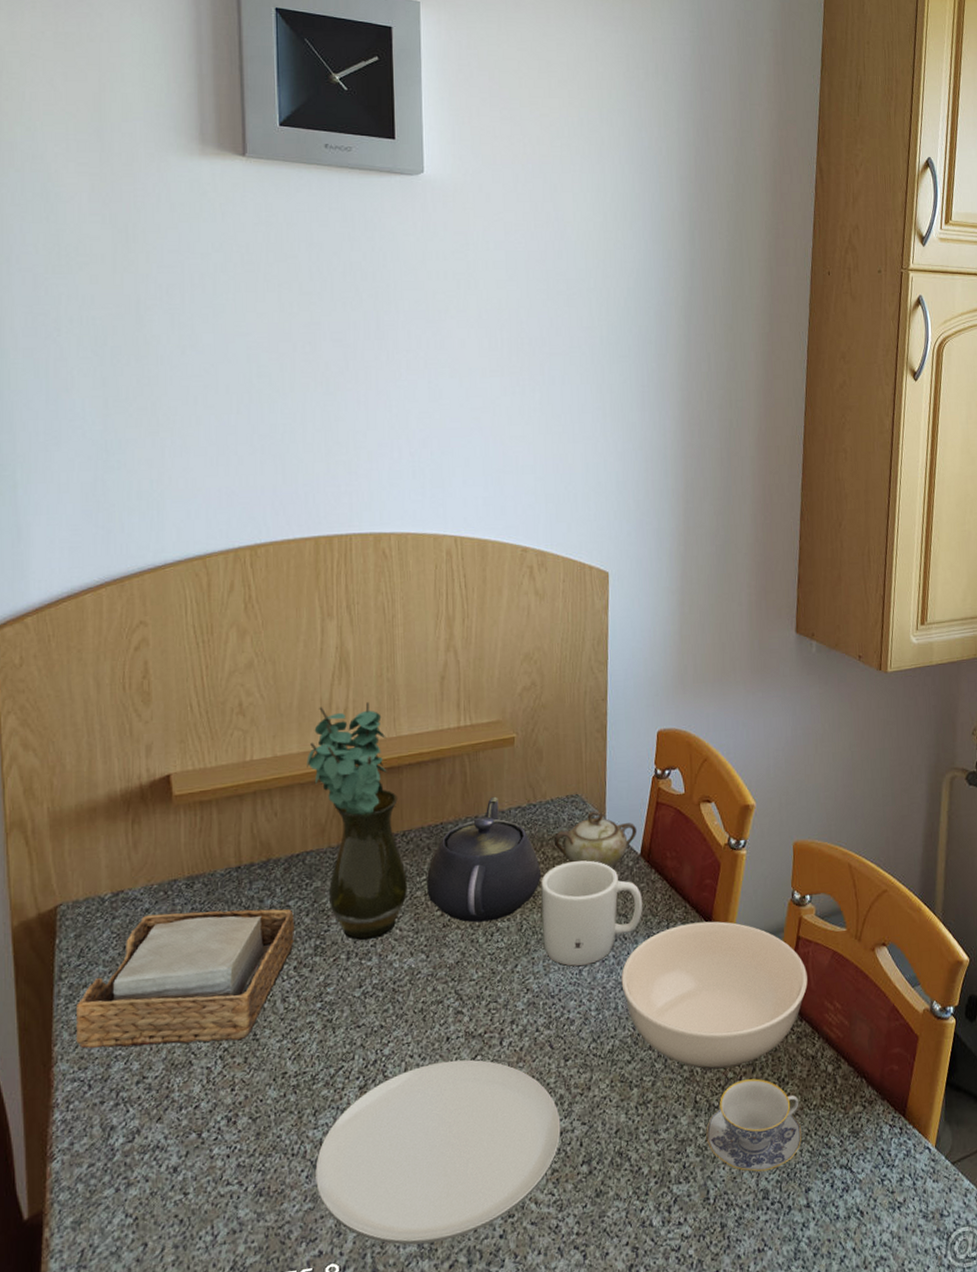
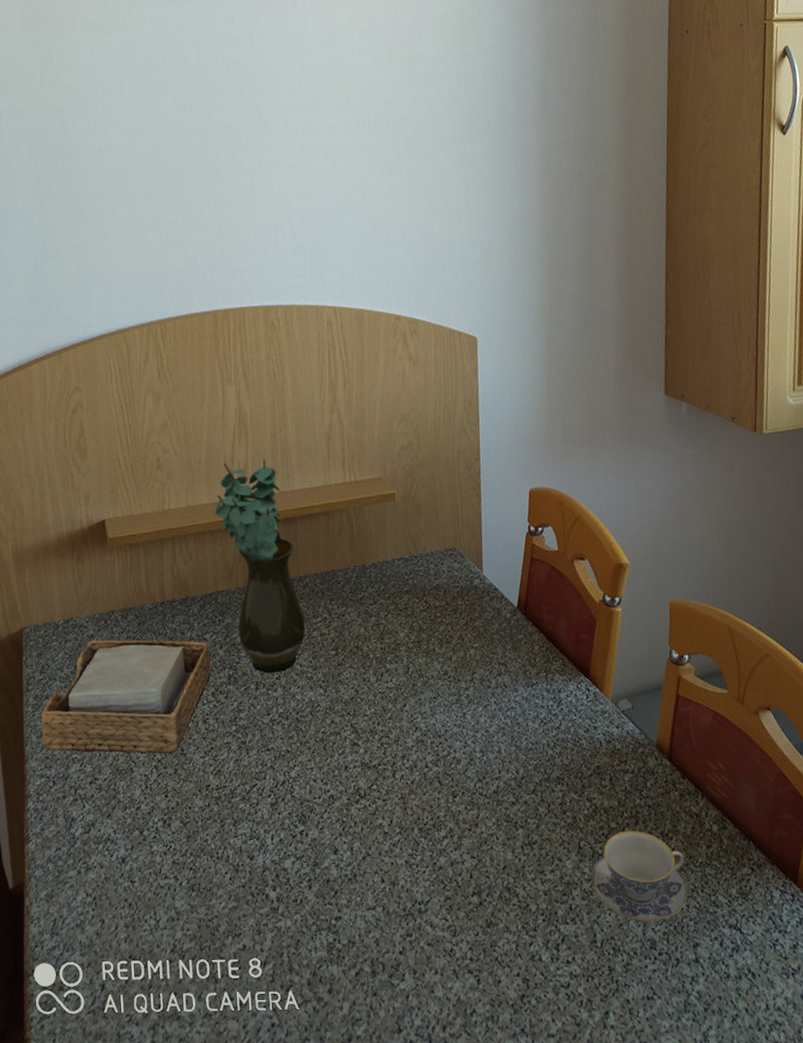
plate: present [315,1059,561,1245] -> none [237,787,452,951]
teapot: present [427,796,541,923] -> none [322,547,424,663]
mug: present [541,860,643,967] -> none [424,610,522,710]
sugar bowl: present [555,810,638,870] -> none [435,564,514,620]
bowl: present [621,921,808,1070] -> none [503,675,689,818]

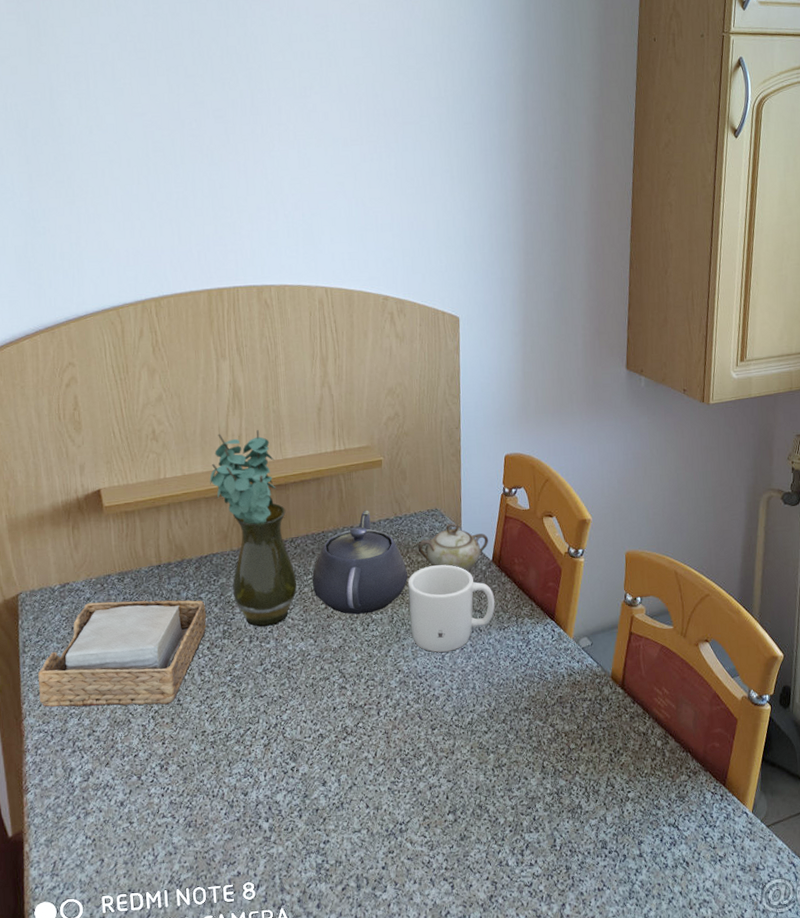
teapot: none [322,547,424,663] -> present [312,510,408,615]
mug: none [424,610,522,710] -> present [408,564,496,653]
sugar bowl: none [435,564,514,620] -> present [418,523,489,573]
teacup: present [591,831,688,922] -> none [552,750,635,827]

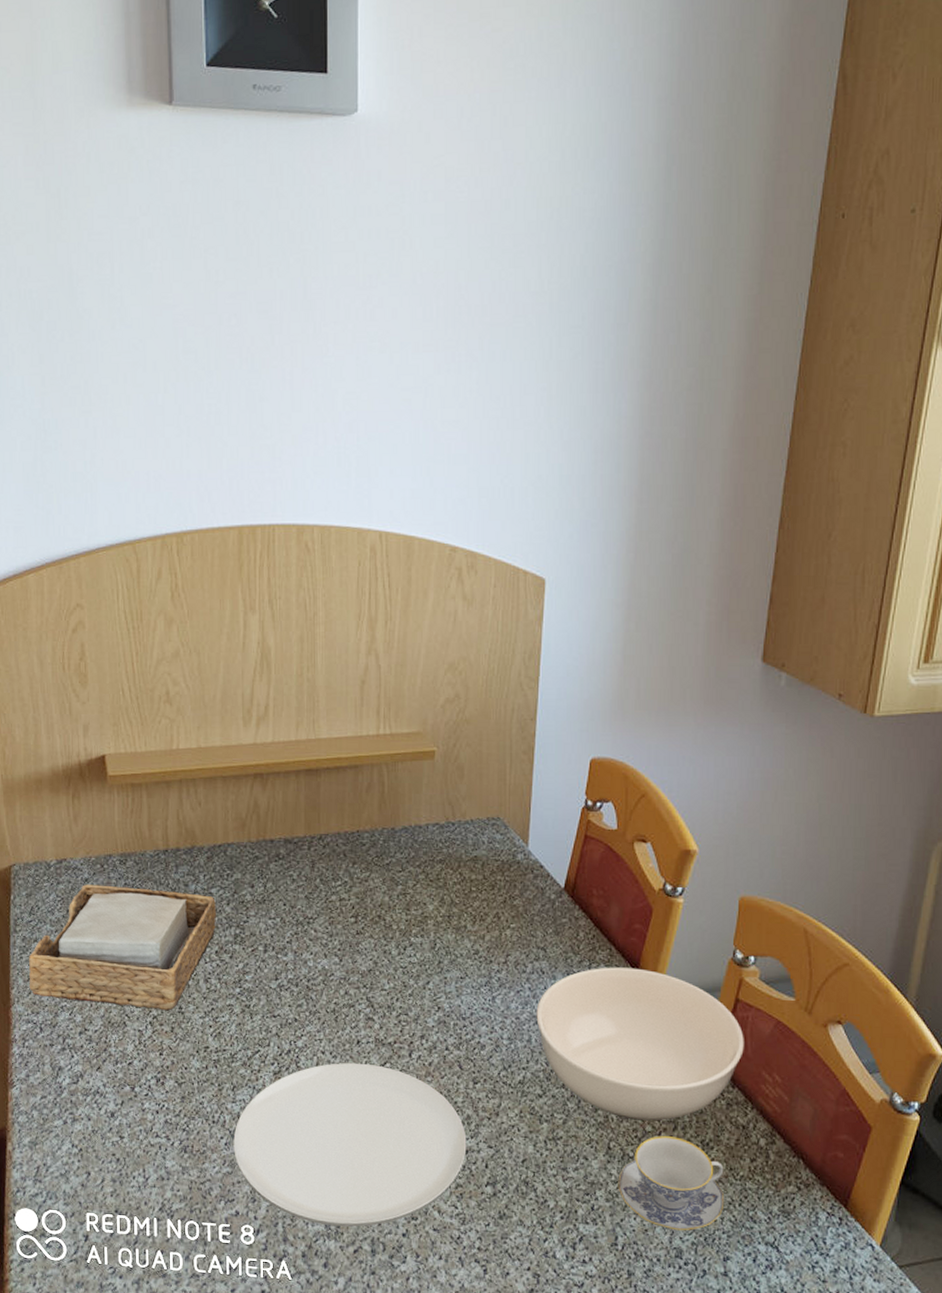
vase: present [210,430,297,628] -> none [229,701,323,937]
plate: none [232,726,430,871] -> present [233,1062,467,1227]
teapot: present [312,510,408,615] -> none [342,810,457,935]
mug: present [408,564,496,653] -> none [456,886,564,994]
sugar bowl: present [418,523,489,573] -> none [473,837,562,900]
bowl: none [477,617,639,741] -> present [536,967,744,1121]
teacup: none [552,750,635,827] -> present [618,1136,724,1231]

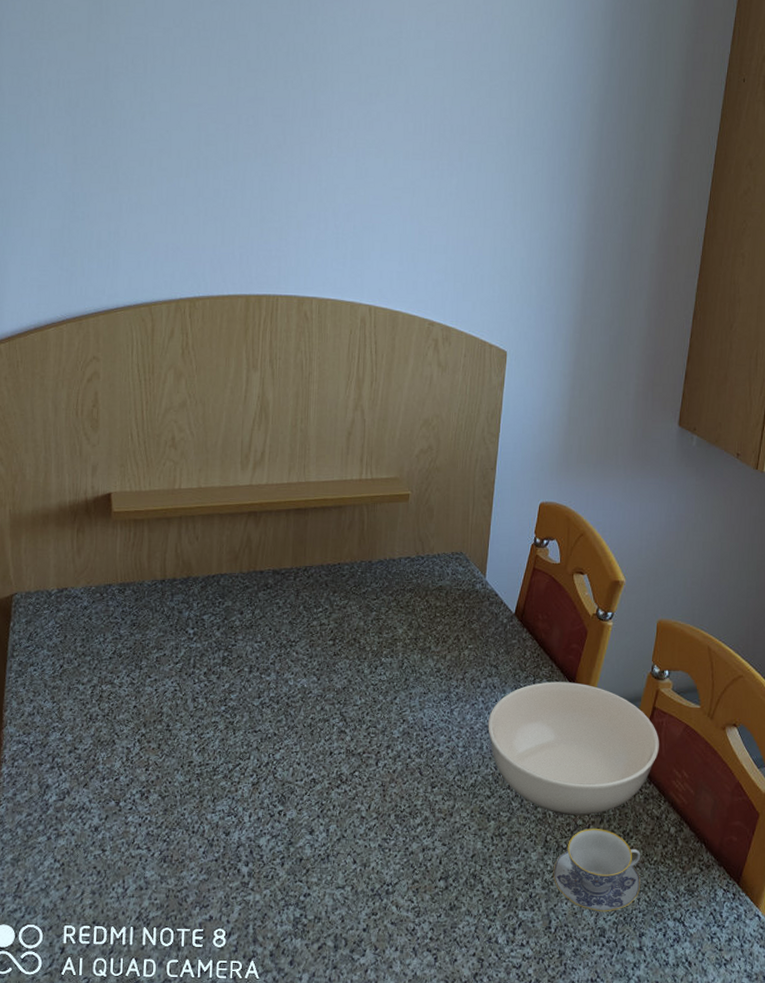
napkin holder: present [28,884,217,1011] -> none [22,612,208,729]
plate: present [233,1062,467,1227] -> none [211,772,424,926]

